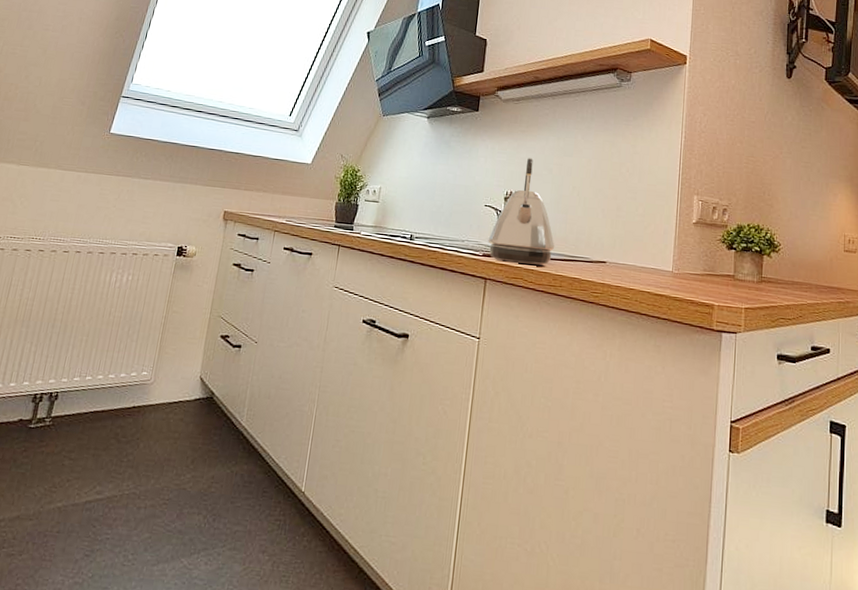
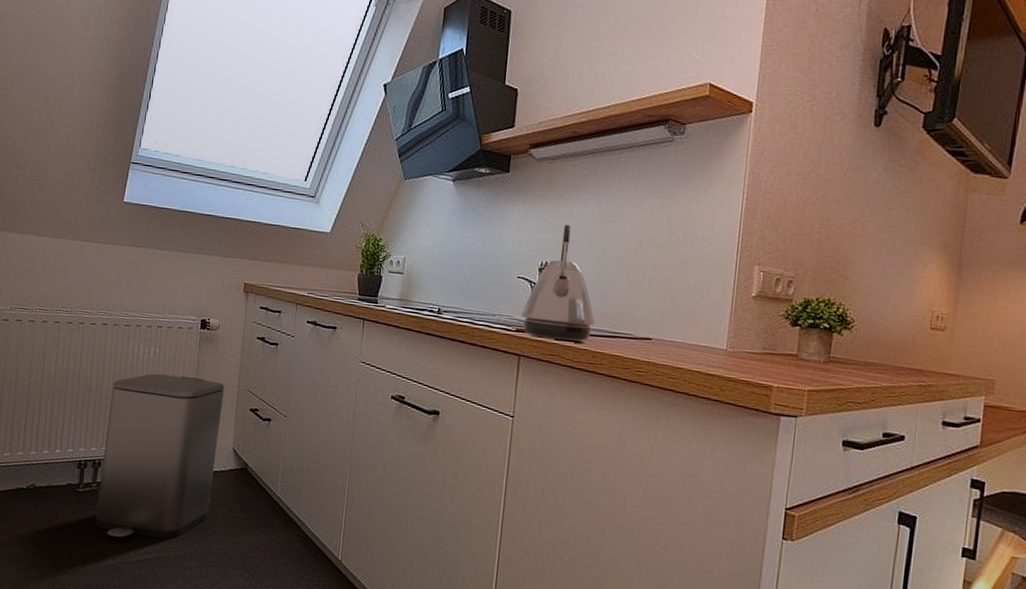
pedal bin: none [44,301,197,477] -> present [95,373,225,539]

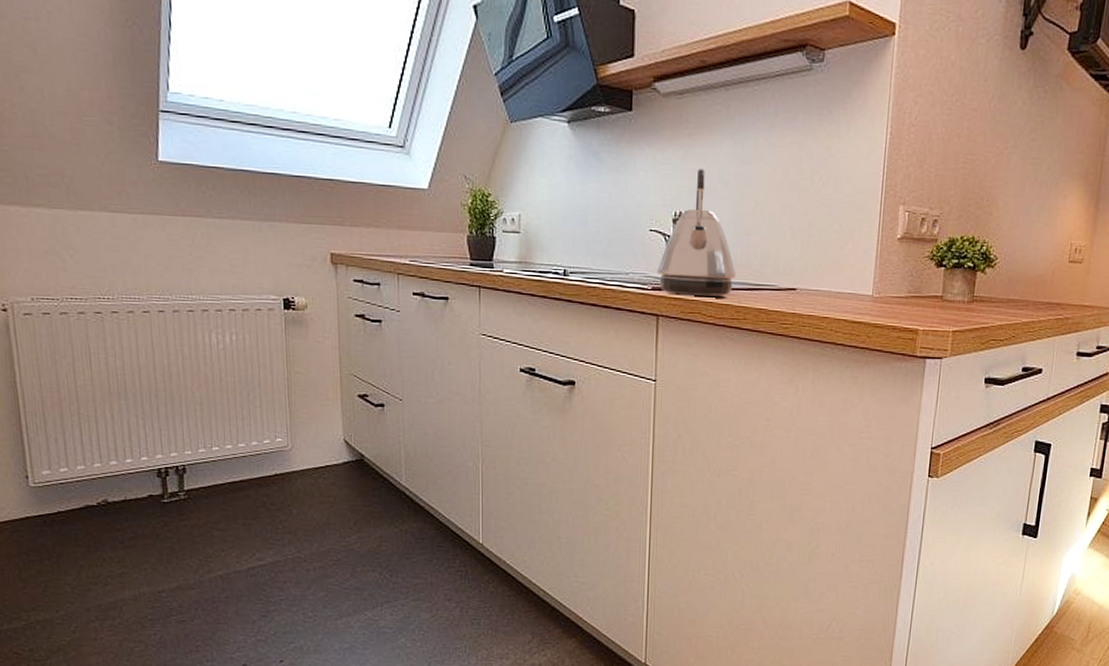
pedal bin: present [95,373,225,539] -> none [184,364,326,547]

